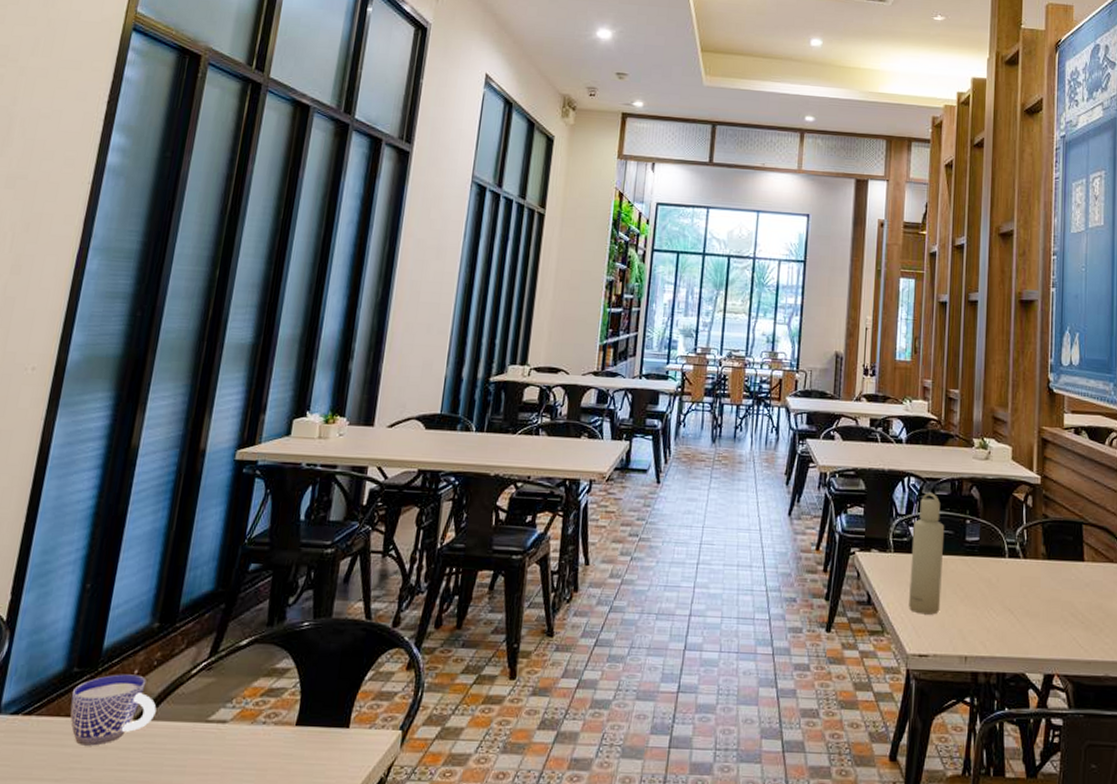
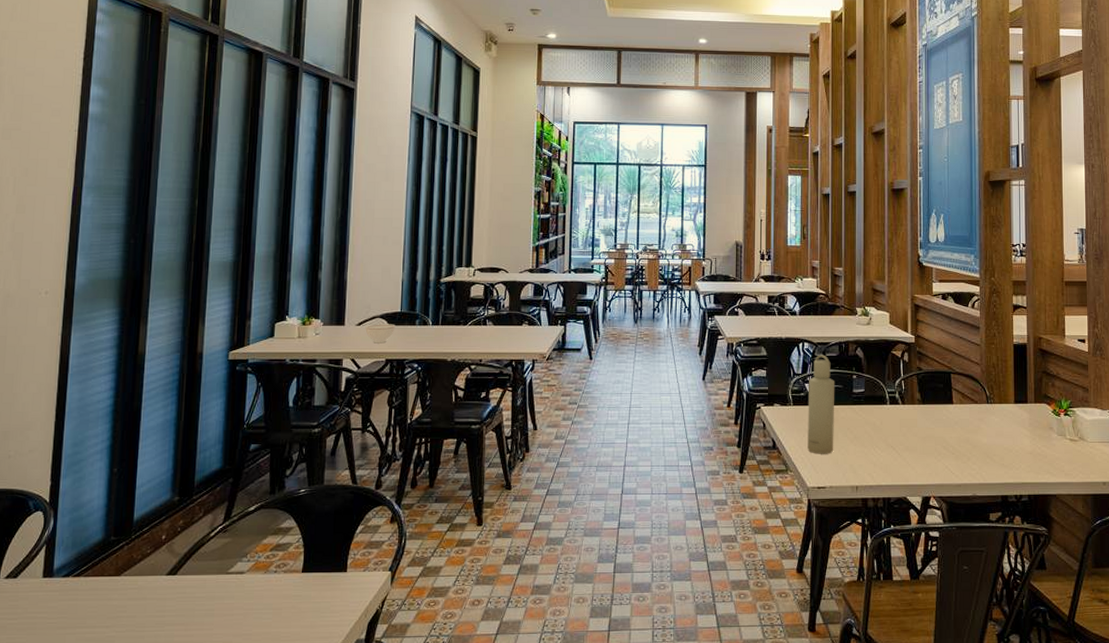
cup: present [70,674,157,746] -> none [111,539,184,598]
bowl: none [397,426,433,451] -> present [365,324,396,344]

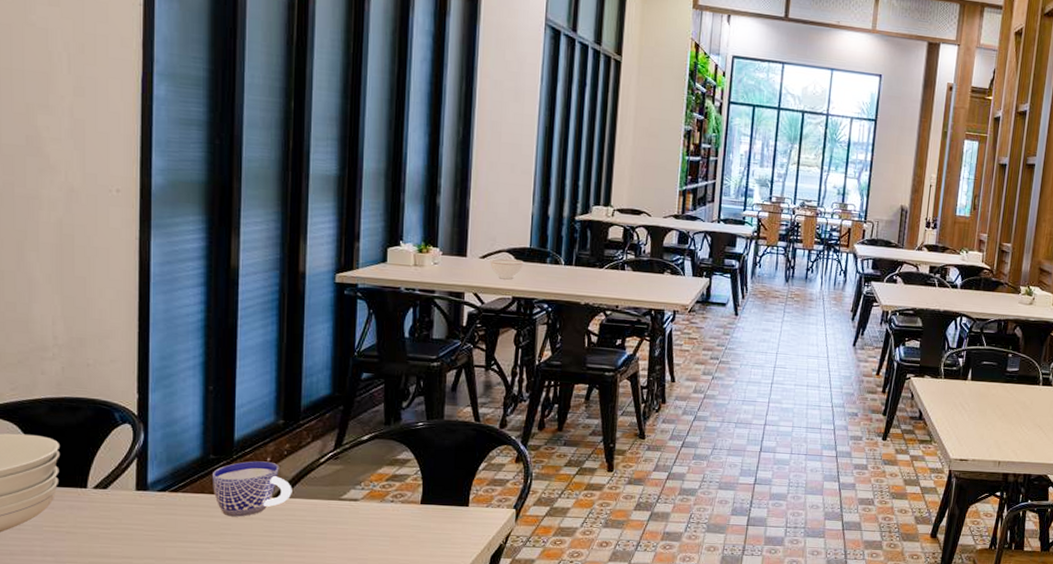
cup: none [111,539,184,598] -> present [211,461,292,517]
bottle: present [808,355,835,454] -> none [954,330,990,429]

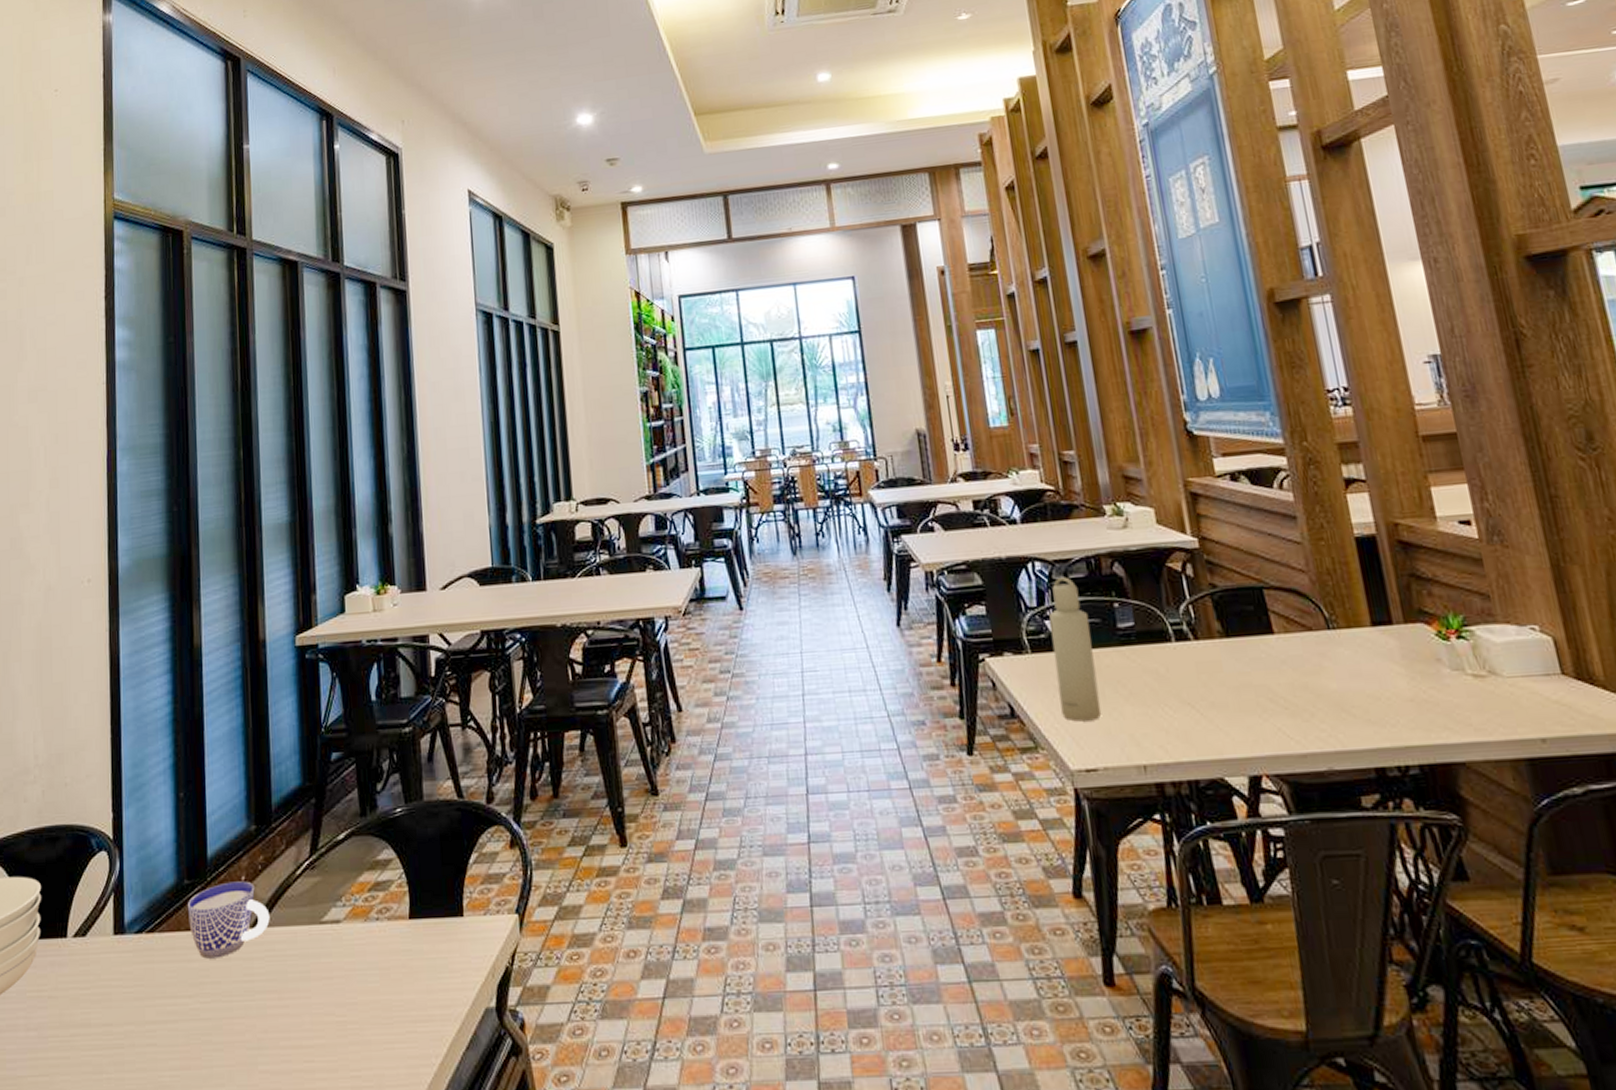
bowl: present [490,258,524,280] -> none [451,584,488,611]
bottle: none [954,330,990,429] -> present [1049,577,1102,722]

